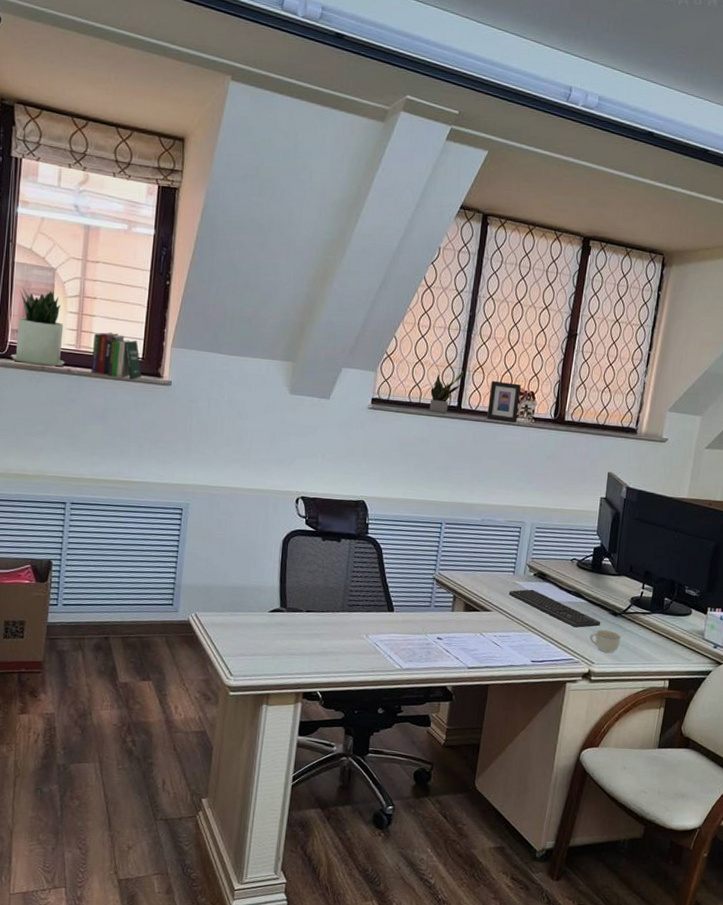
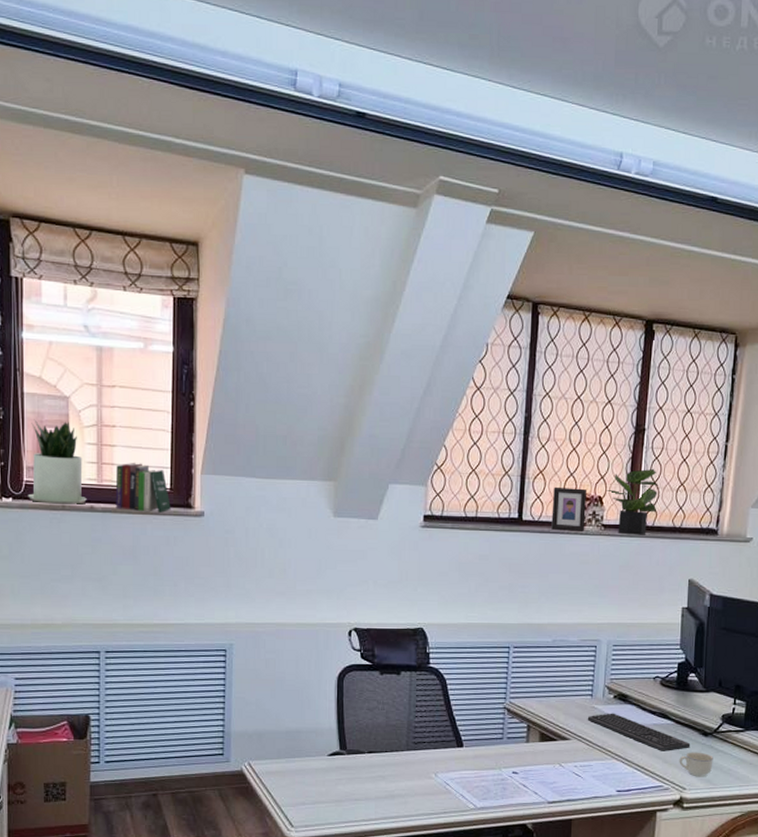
potted plant: present [429,369,465,414] -> none [487,477,524,527]
potted plant: none [538,370,586,430] -> present [605,468,658,535]

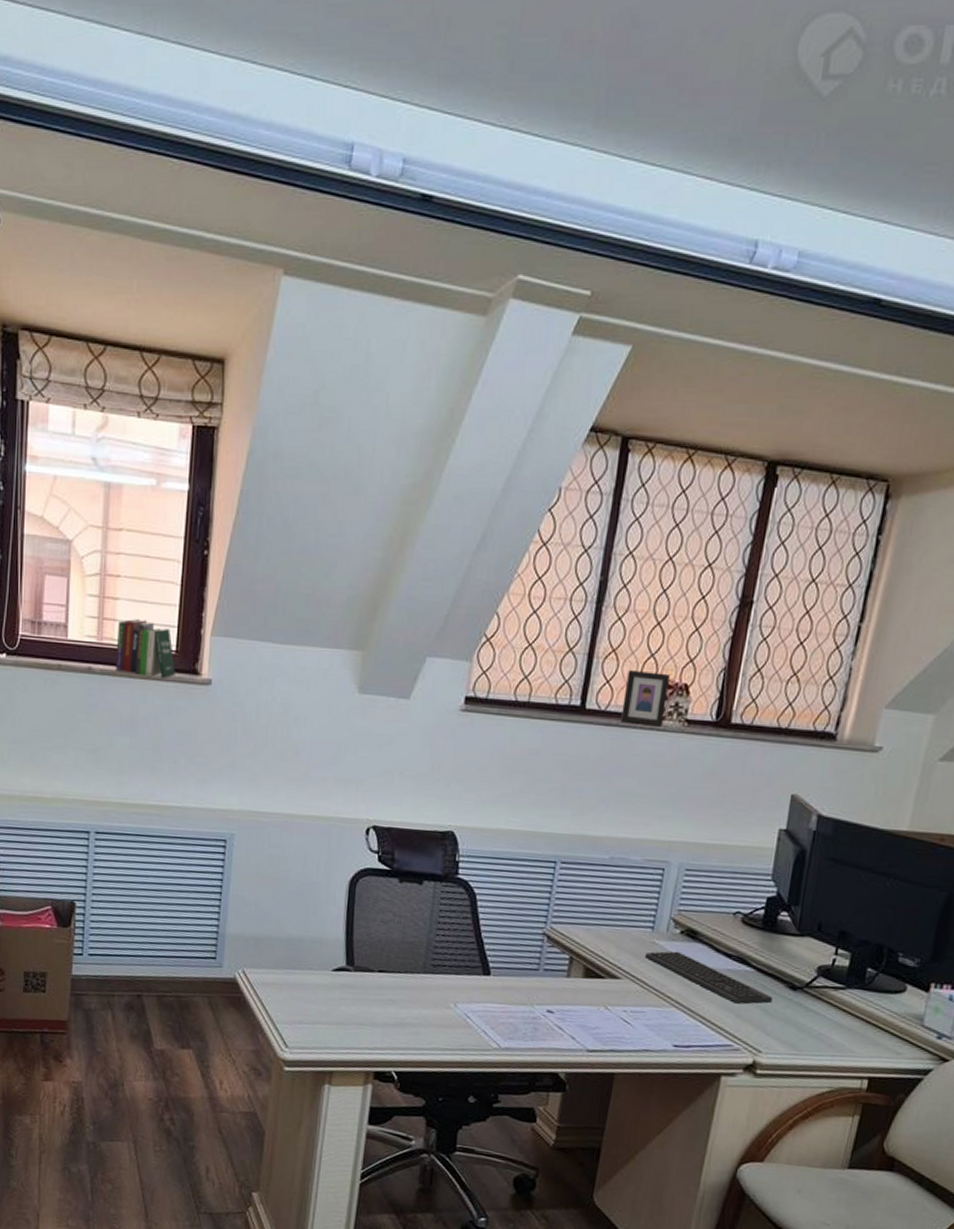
planter: present [27,419,87,506] -> none [22,565,85,665]
potted plant: present [605,468,658,535] -> none [694,652,764,736]
cup: present [679,752,713,777] -> none [756,1007,801,1040]

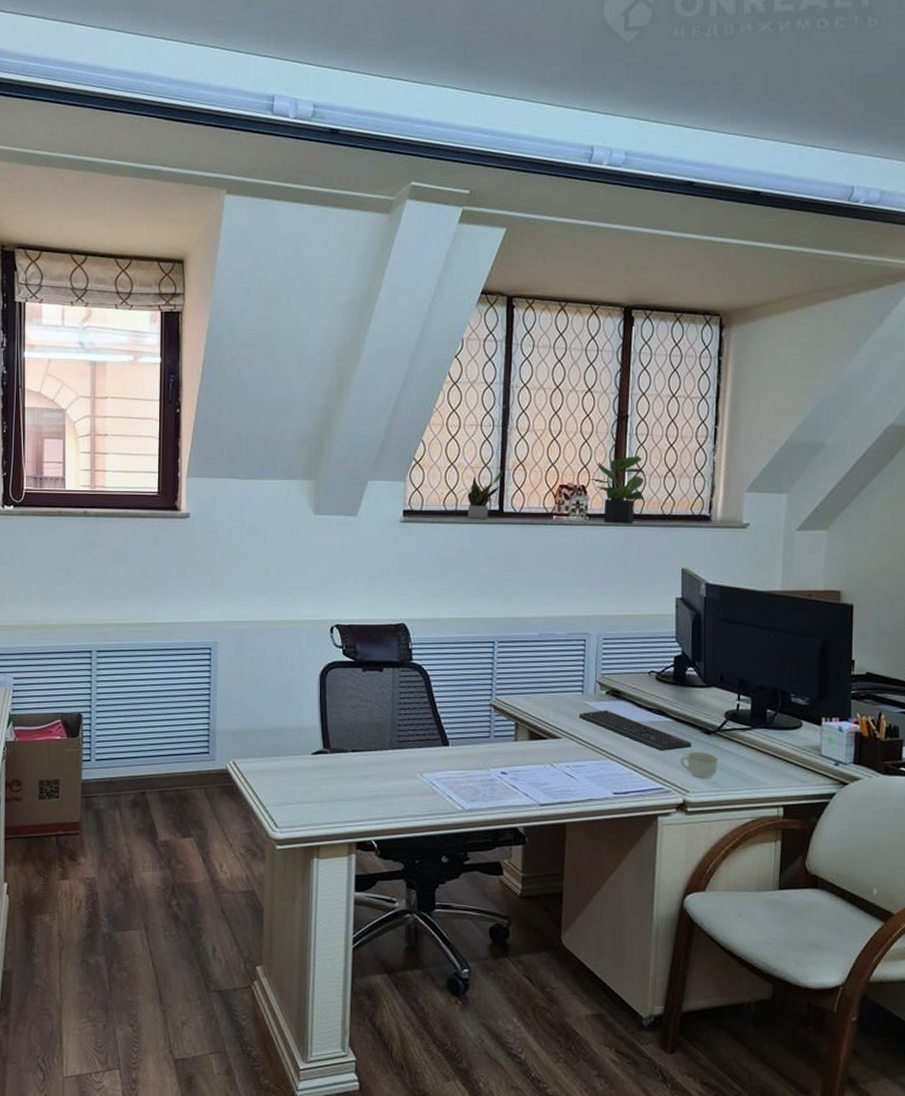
books: present [115,619,175,680] -> none [107,469,158,517]
potted plant: none [541,655,591,717] -> present [467,469,503,520]
picture frame: present [620,669,671,728] -> none [533,477,570,523]
potted plant: none [694,652,764,736] -> present [589,455,645,524]
cup: none [756,1007,801,1040] -> present [680,751,718,779]

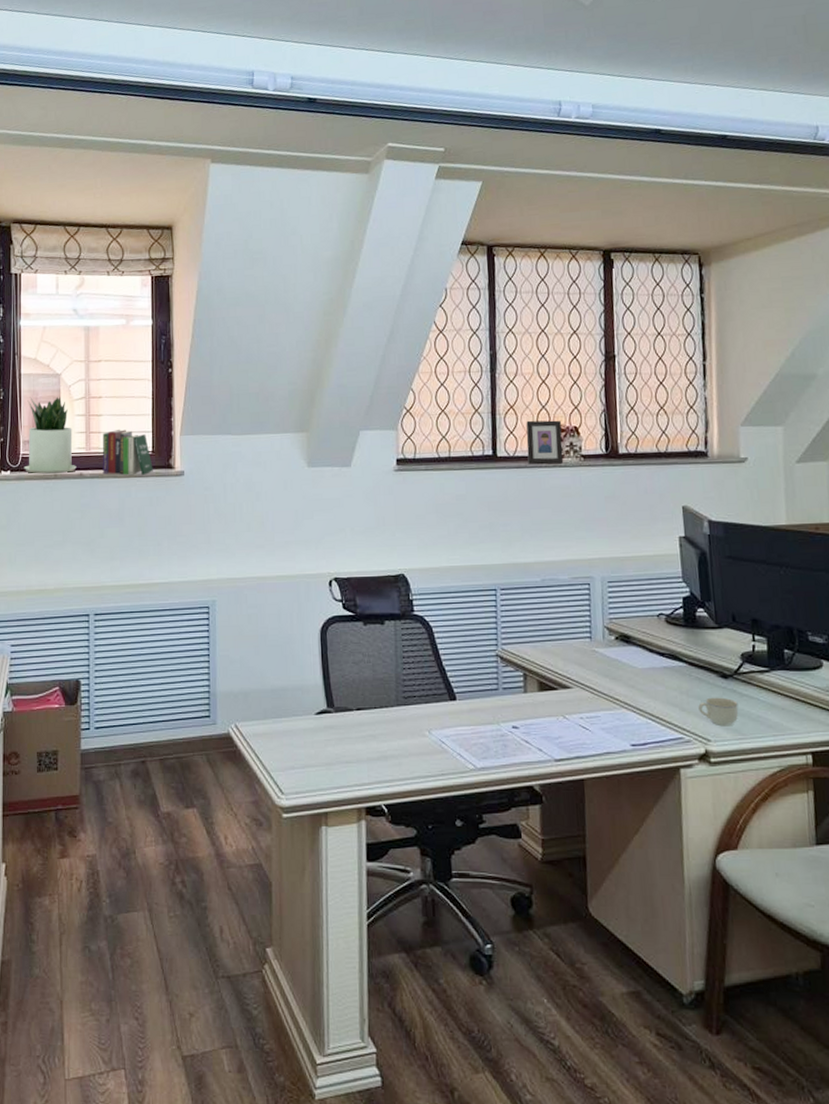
planter: none [27,431,81,511] -> present [23,396,77,475]
books: none [107,469,158,517] -> present [102,429,153,476]
potted plant: present [467,469,503,520] -> none [460,413,494,466]
picture frame: none [533,477,570,523] -> present [526,420,564,465]
computer keyboard: present [578,710,692,751] -> none [588,656,710,698]
potted plant: present [589,455,645,524] -> none [580,394,637,464]

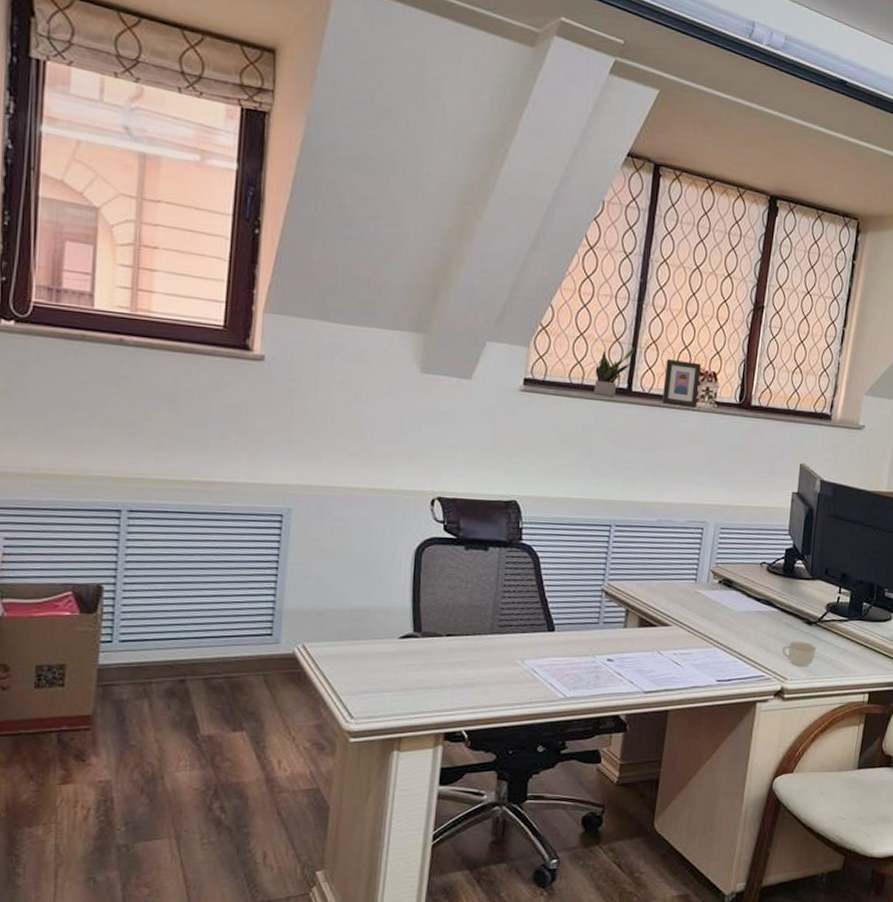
planter: present [23,396,77,475] -> none [35,229,115,336]
books: present [102,429,153,476] -> none [152,292,223,354]
potted plant: none [460,413,494,466] -> present [593,345,635,398]

